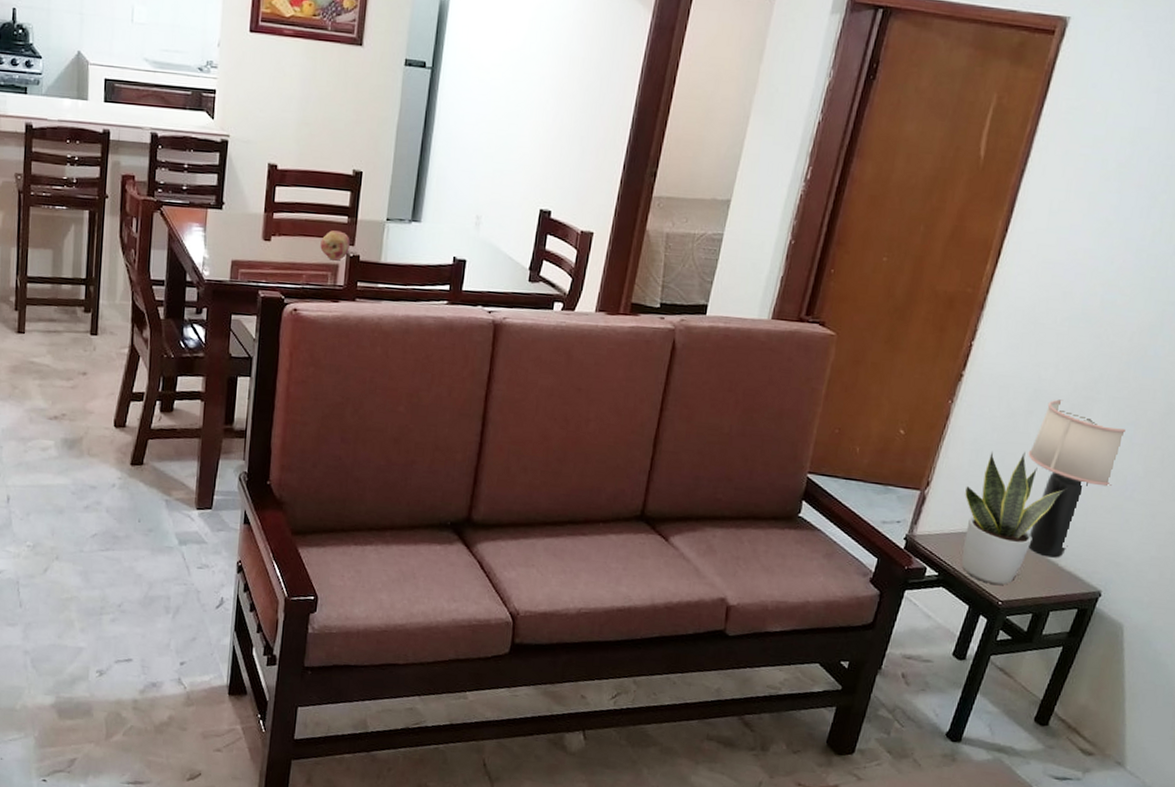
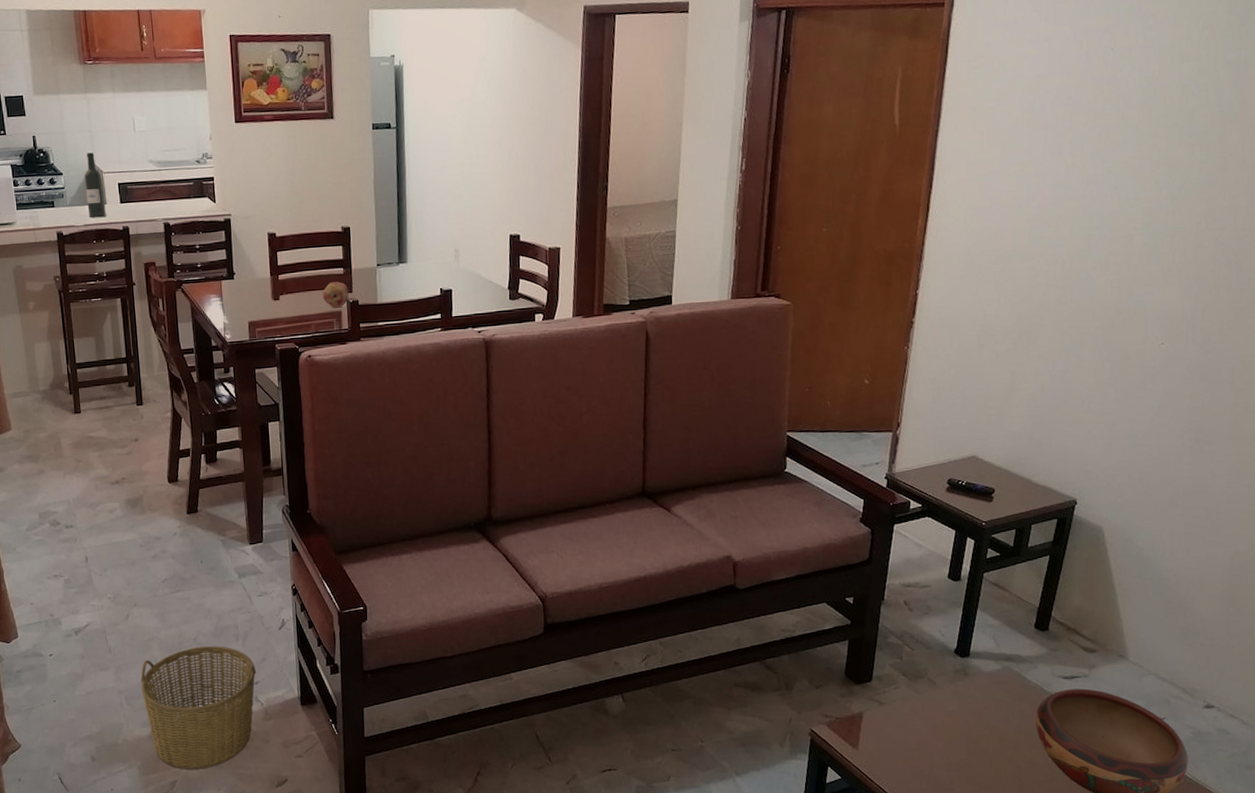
basket: none [50,614,183,750] -> present [140,646,256,770]
wine bottle: none [65,38,87,115] -> present [84,152,106,218]
potted plant: present [961,451,1066,586] -> none [934,382,1027,508]
table lamp: present [1028,399,1125,558] -> none [986,330,1073,475]

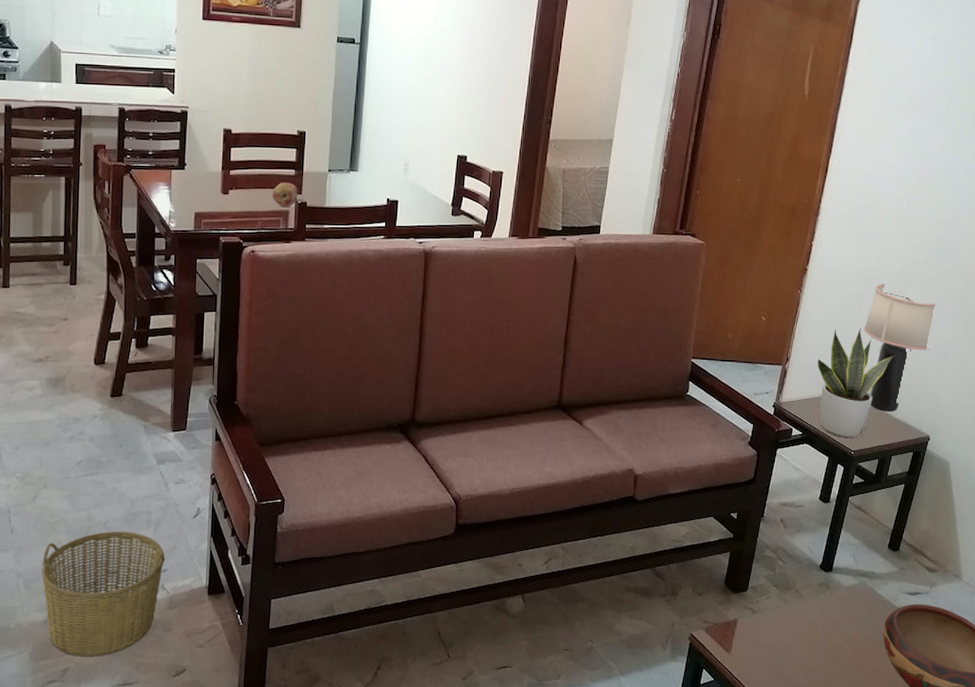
wine bottle: present [84,152,106,218] -> none [40,30,60,96]
potted plant: none [934,382,1027,508] -> present [817,327,895,439]
table lamp: none [986,330,1073,475] -> present [863,284,935,412]

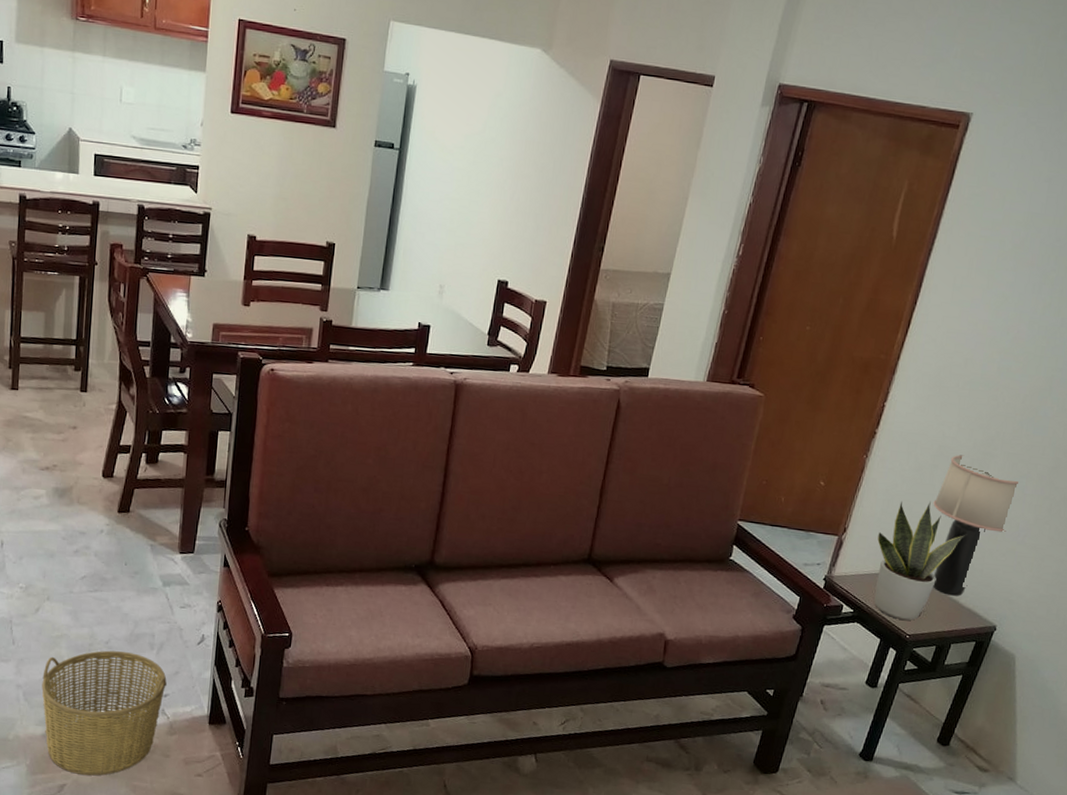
fruit: present [272,182,298,208] -> none [295,297,324,325]

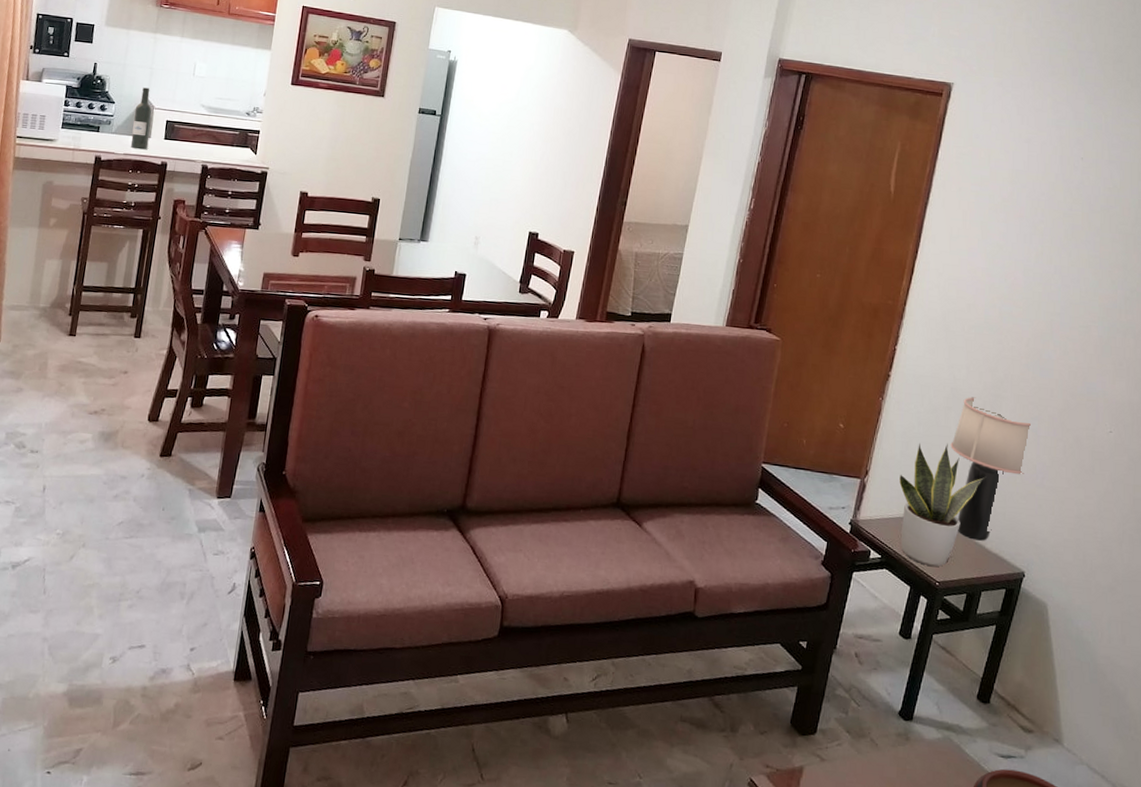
basket: present [42,650,167,776] -> none [66,600,195,739]
wine bottle: none [57,115,78,188] -> present [130,87,153,150]

